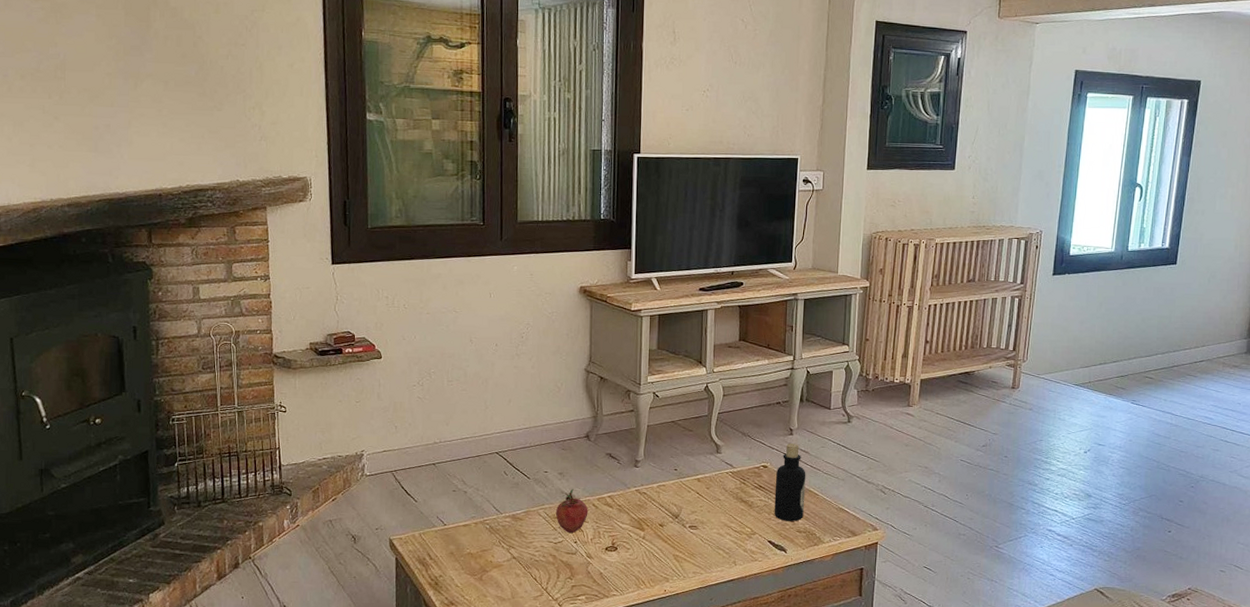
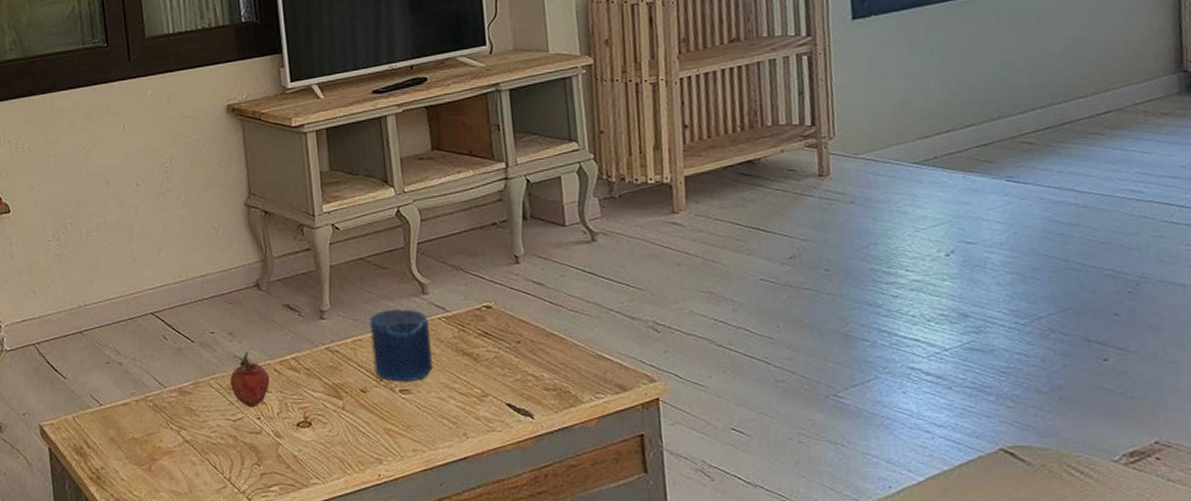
candle: none [672,463,718,519] -> present [369,309,433,381]
bottle: present [774,443,806,521] -> none [504,274,550,377]

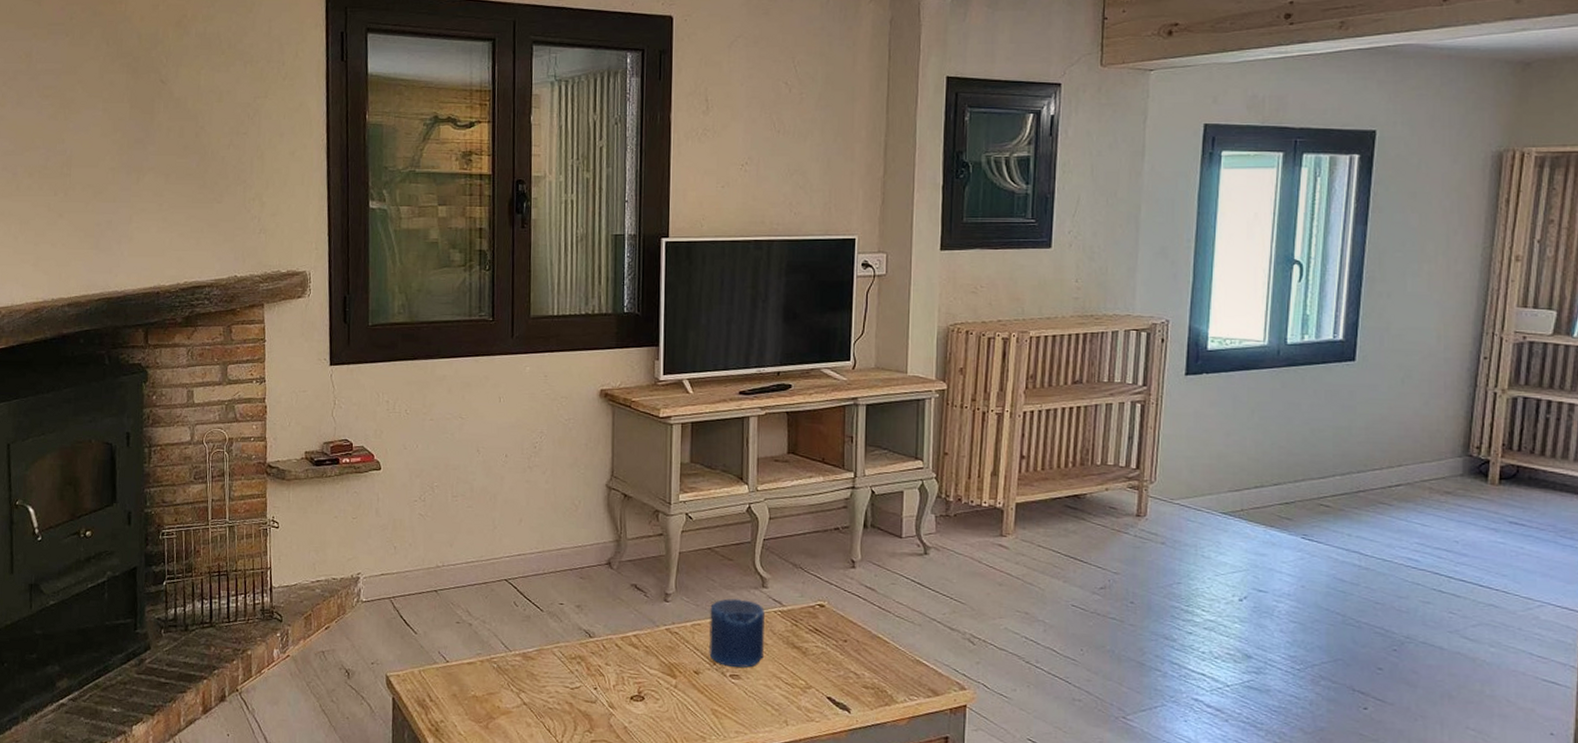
fruit: present [230,352,270,408] -> none [572,625,610,678]

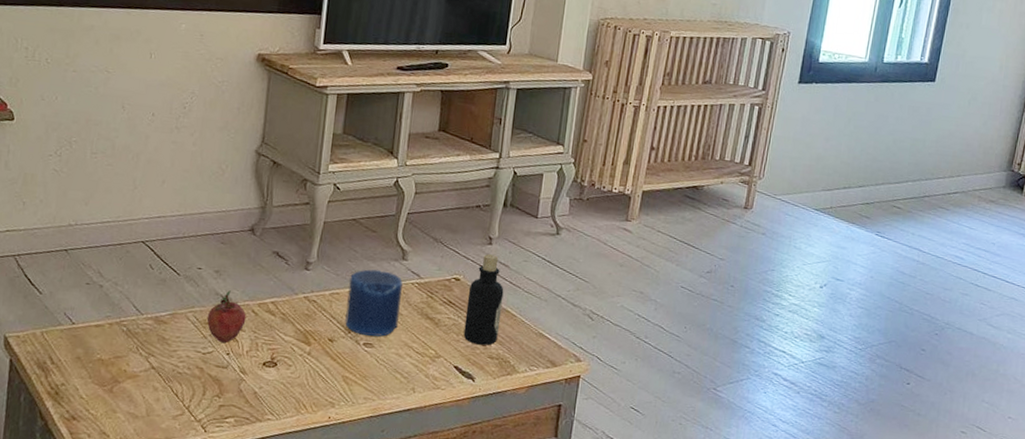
fruit: none [572,625,610,678] -> present [206,290,247,343]
bottle: none [834,578,873,674] -> present [463,254,504,346]

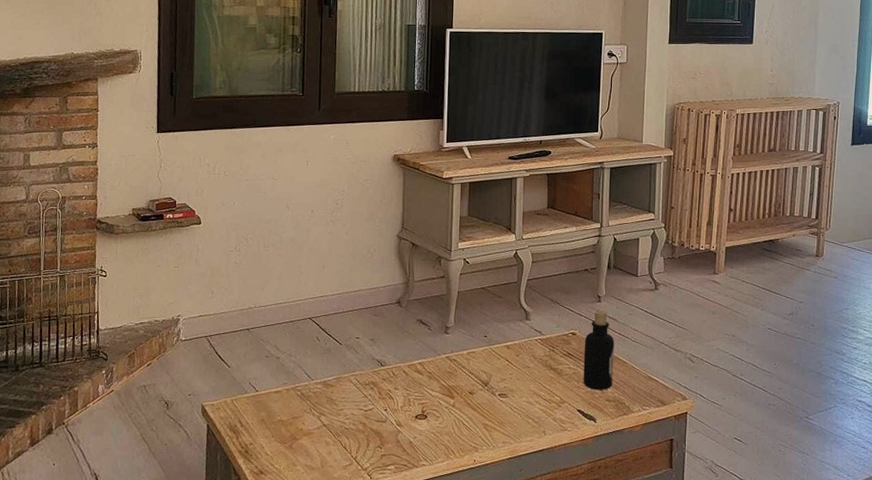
fruit: present [206,290,247,343] -> none [366,355,399,401]
candle: present [345,269,403,337] -> none [482,330,528,387]

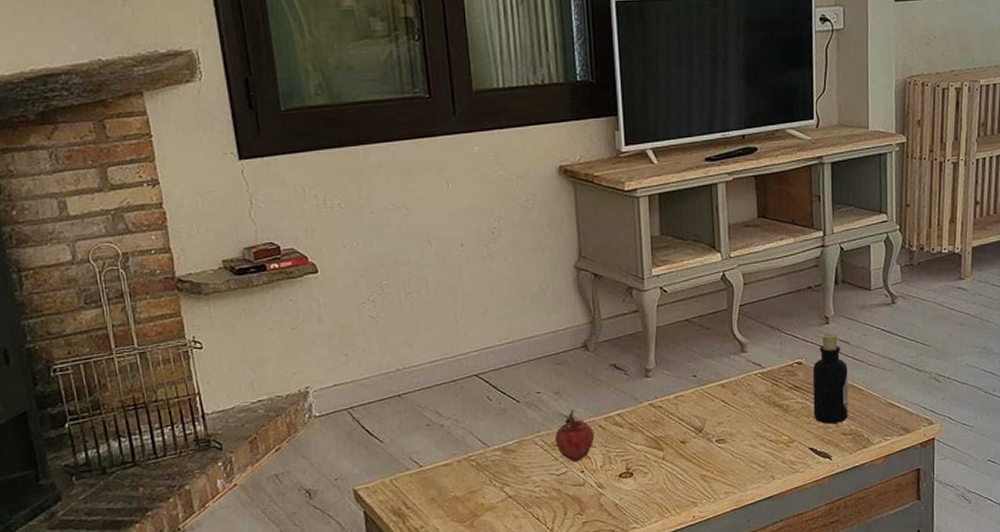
fruit: none [366,355,399,401] -> present [554,410,595,462]

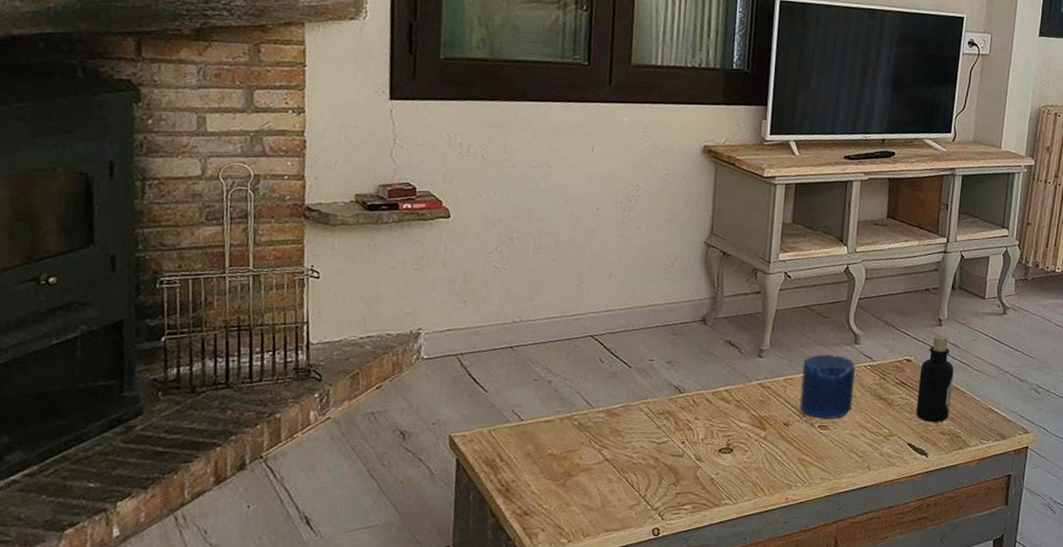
fruit: present [554,410,595,462] -> none [660,380,701,433]
candle: none [692,366,747,432] -> present [799,354,856,419]

